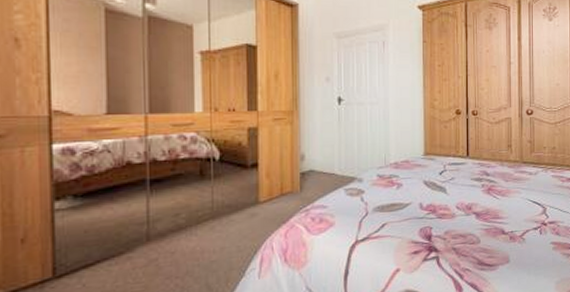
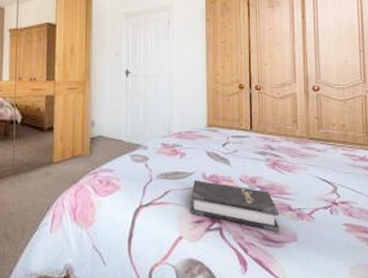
hardback book: none [408,210,494,256] -> present [190,179,280,233]

